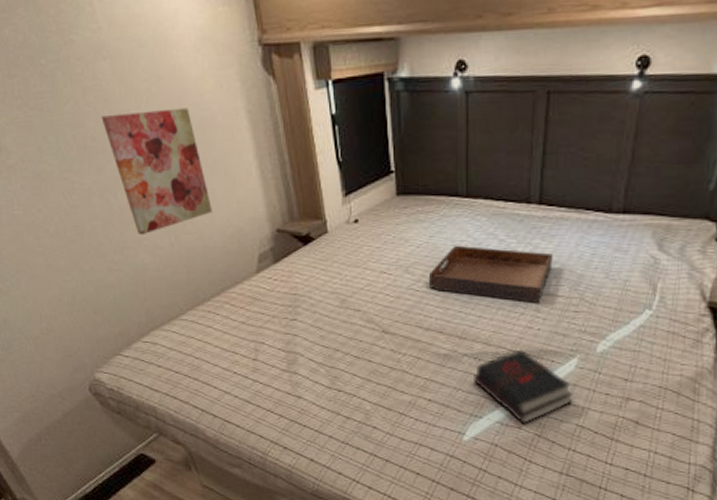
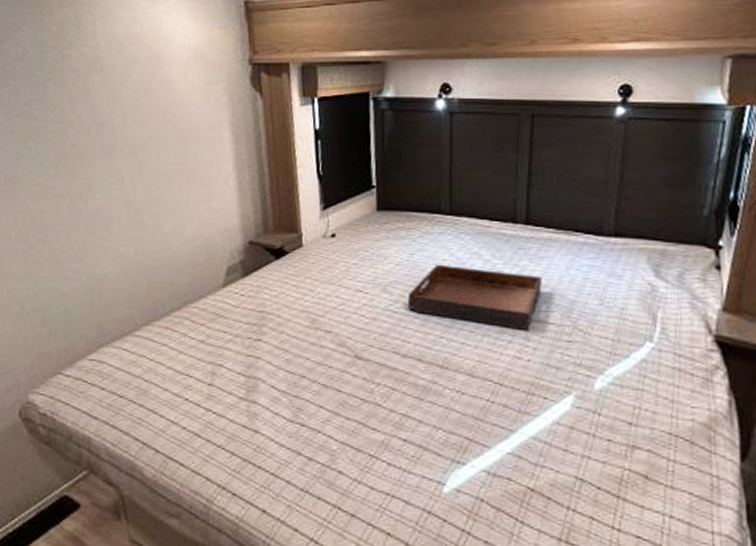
wall art: present [101,108,212,235] -> none [84,119,184,243]
hardback book: present [474,349,573,424] -> none [456,383,570,475]

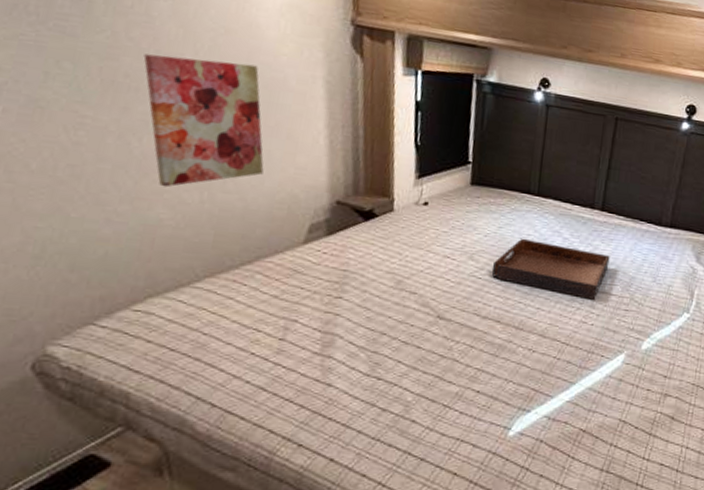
wall art: none [84,119,184,243] -> present [143,54,264,188]

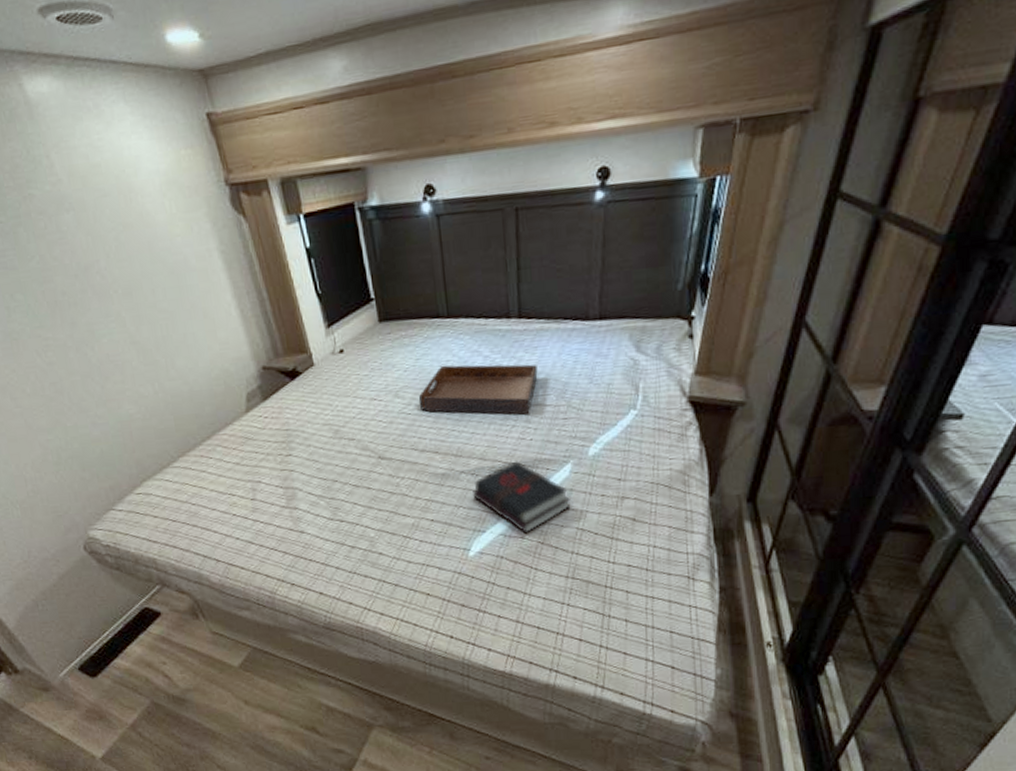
wall art: present [143,54,264,188] -> none [69,253,195,386]
hardback book: none [525,343,618,419] -> present [473,461,571,534]

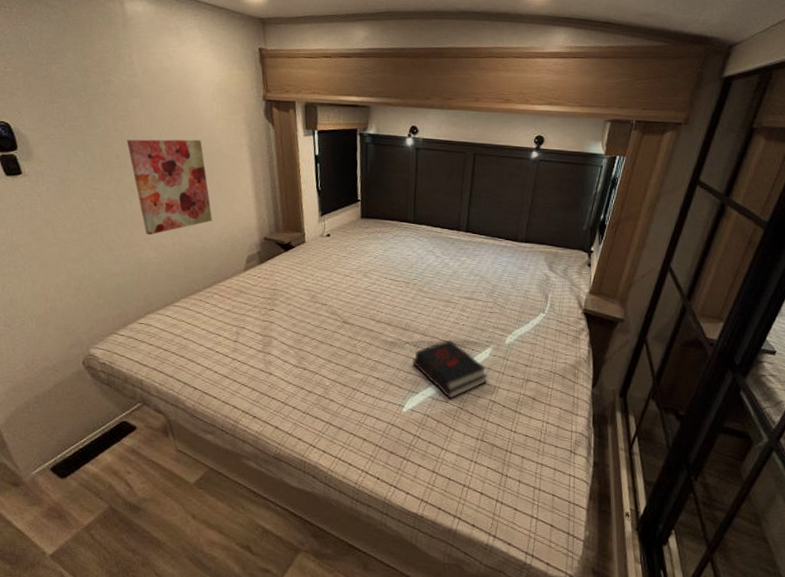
wall art: none [69,253,195,386] -> present [126,139,212,235]
serving tray: present [418,364,538,415] -> none [381,258,475,305]

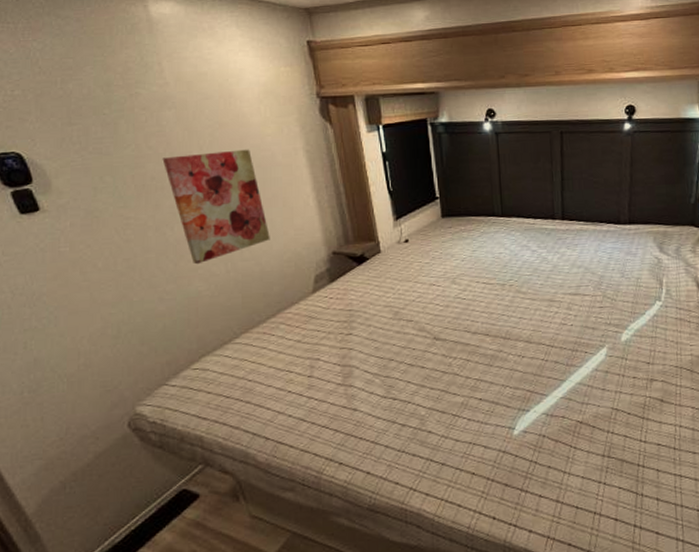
hardback book: present [413,340,487,399] -> none [519,344,606,413]

